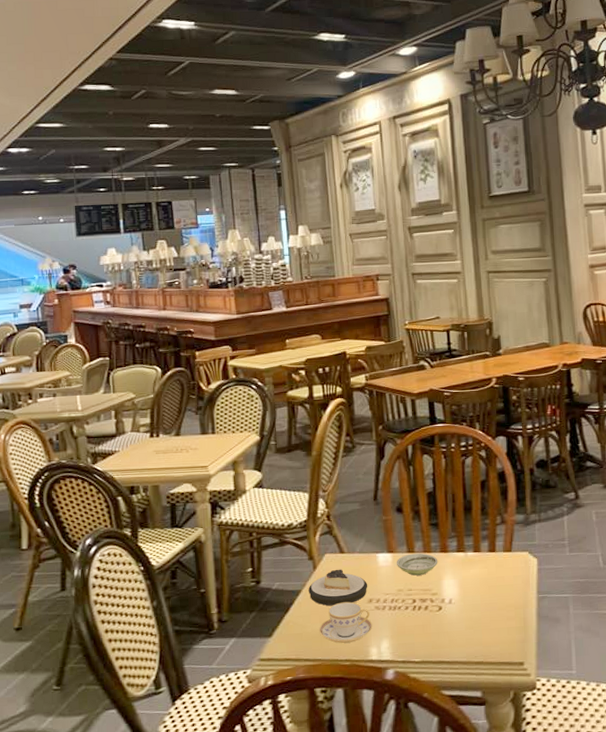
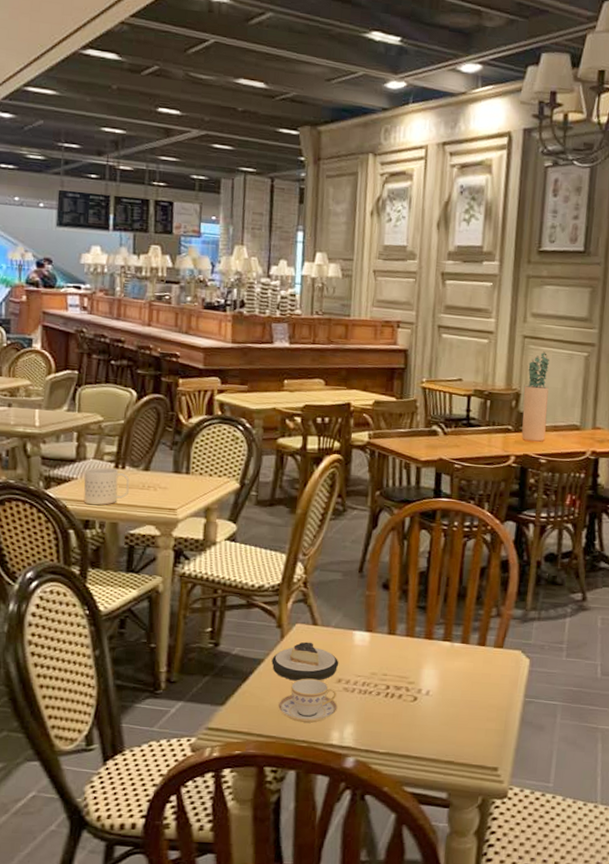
mug: none [125,437,165,473] -> present [83,467,130,506]
saucer: present [396,553,438,576] -> none [373,635,421,661]
vase: none [494,282,521,364] -> present [521,351,549,443]

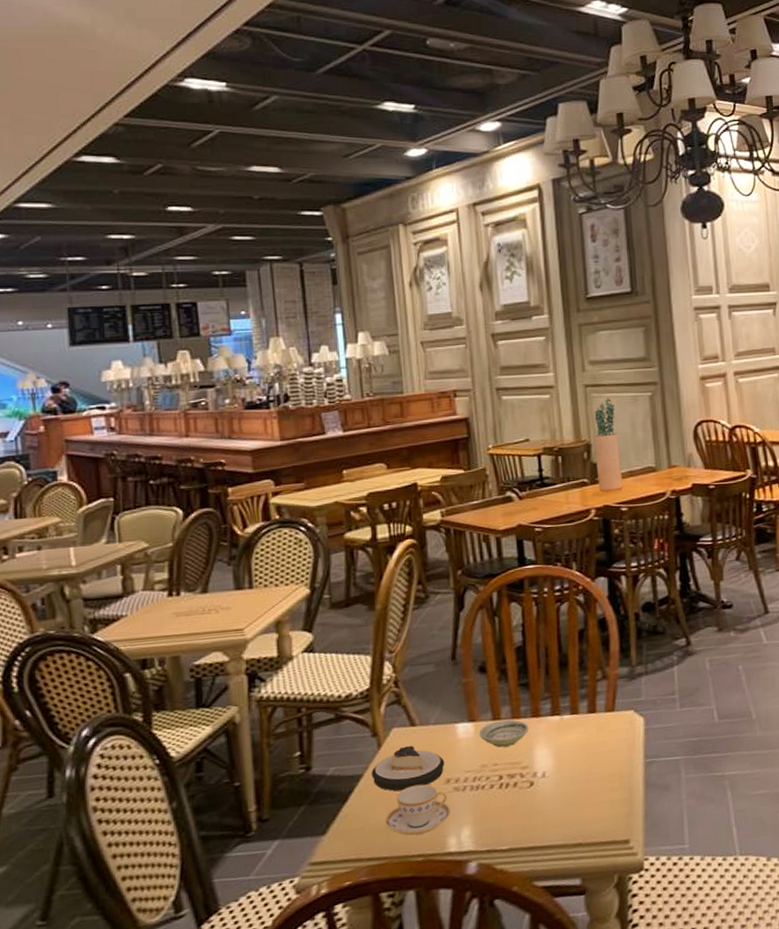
mug: present [83,467,130,506] -> none [134,596,187,642]
saucer: none [373,635,421,661] -> present [478,719,529,748]

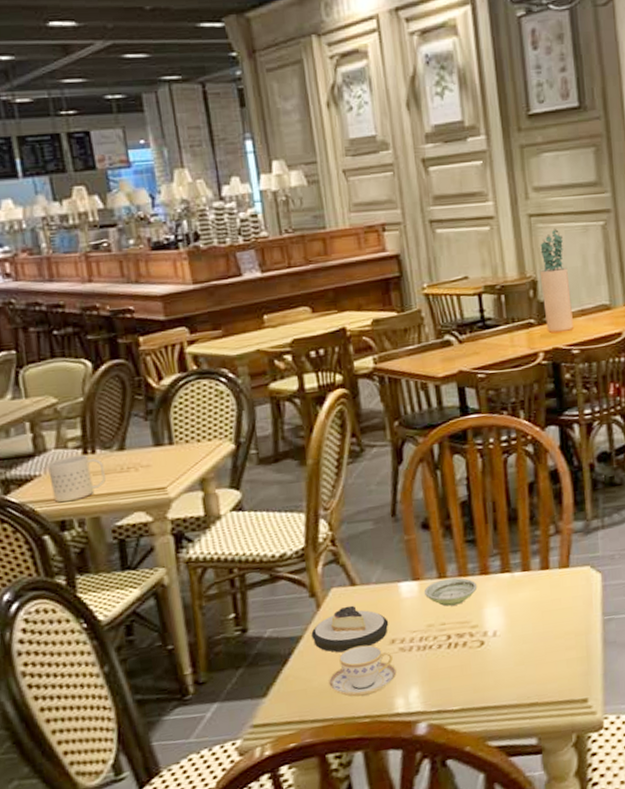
mug: none [134,596,187,642] -> present [47,454,106,503]

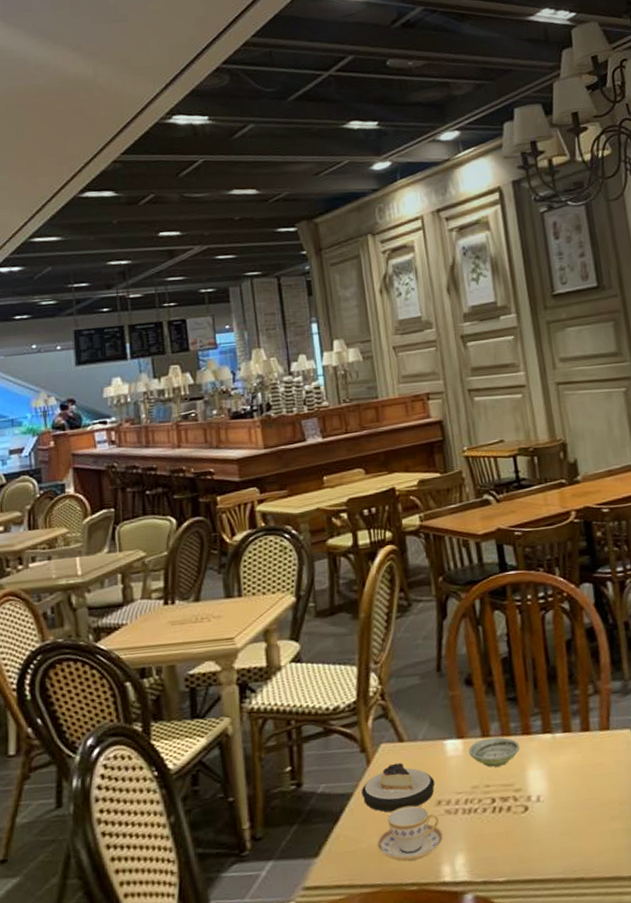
mug: present [47,454,106,503] -> none [133,605,182,651]
vase: present [539,228,574,333] -> none [568,395,603,493]

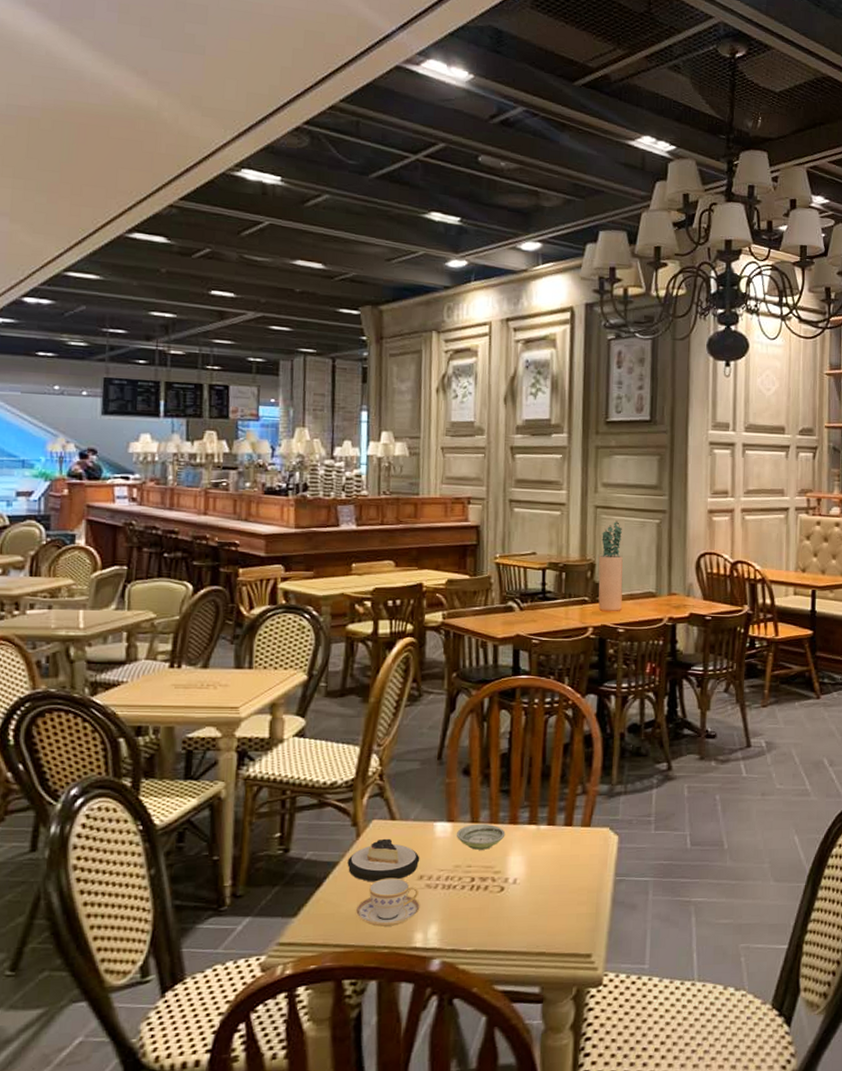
vase: none [568,395,603,493] -> present [598,520,623,612]

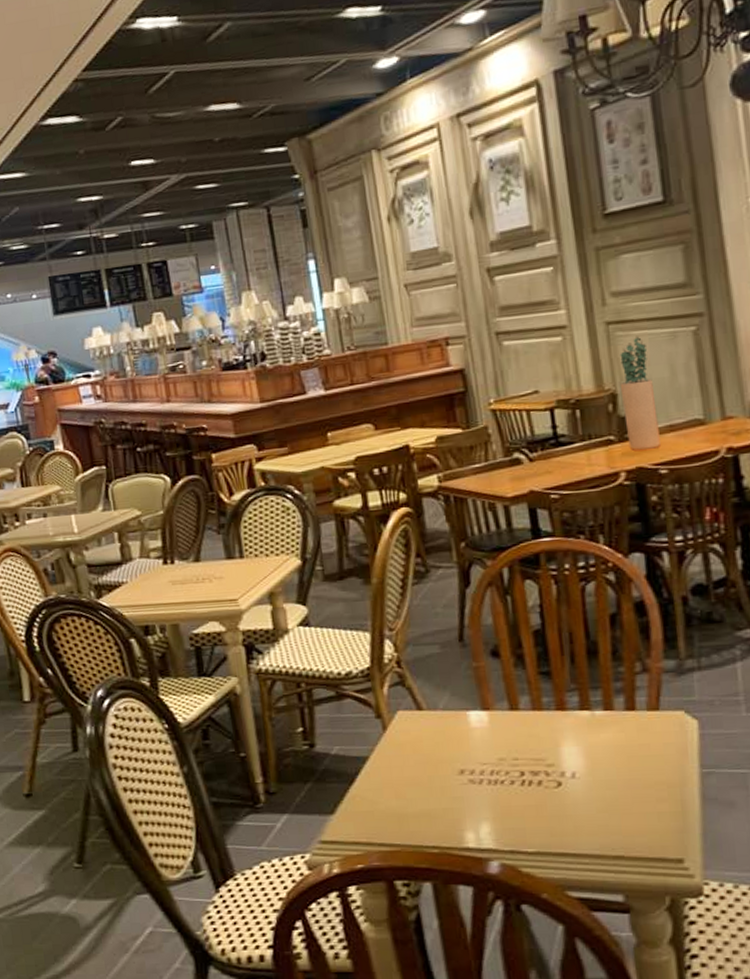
cake slice: present [347,838,420,882] -> none [377,730,458,778]
teacup: present [355,877,420,927] -> none [394,772,467,825]
saucer: present [456,823,506,850] -> none [494,711,554,741]

